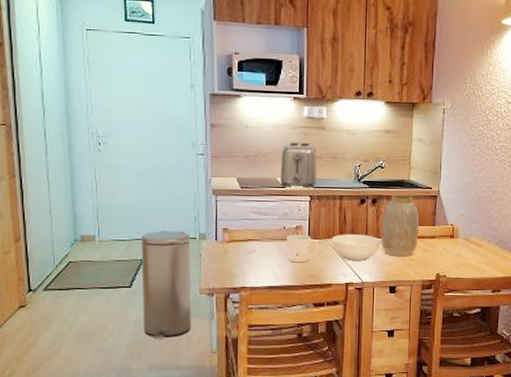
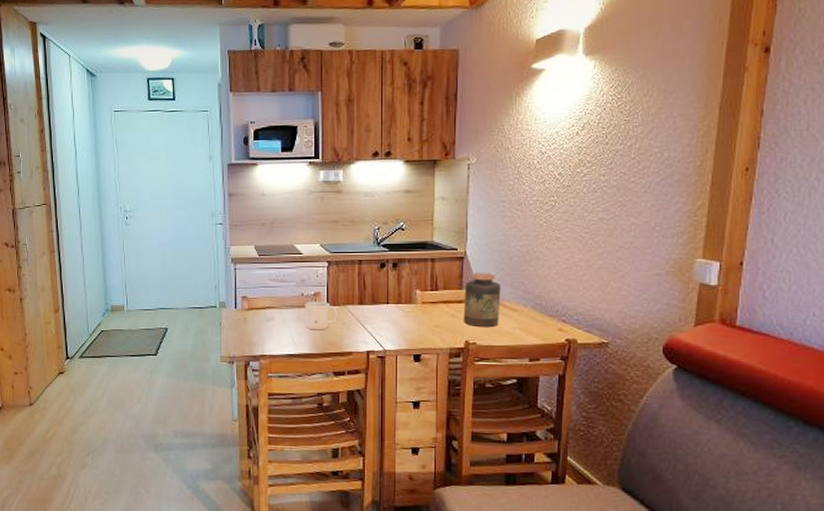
pedal bin: present [141,230,192,339] -> none [165,300,213,406]
toaster: present [280,142,317,189] -> none [297,207,335,255]
bowl: present [331,234,381,261] -> none [350,300,403,328]
vase: present [381,194,420,257] -> none [403,257,445,323]
jar: none [435,211,469,262] -> present [463,273,501,328]

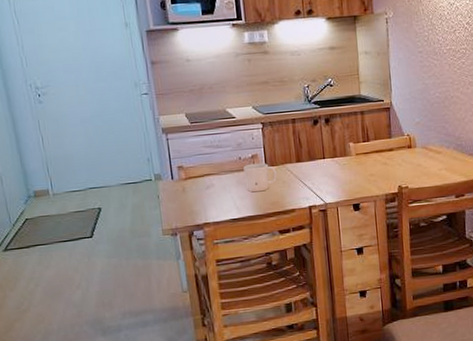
jar: present [463,273,501,328] -> none [393,120,427,172]

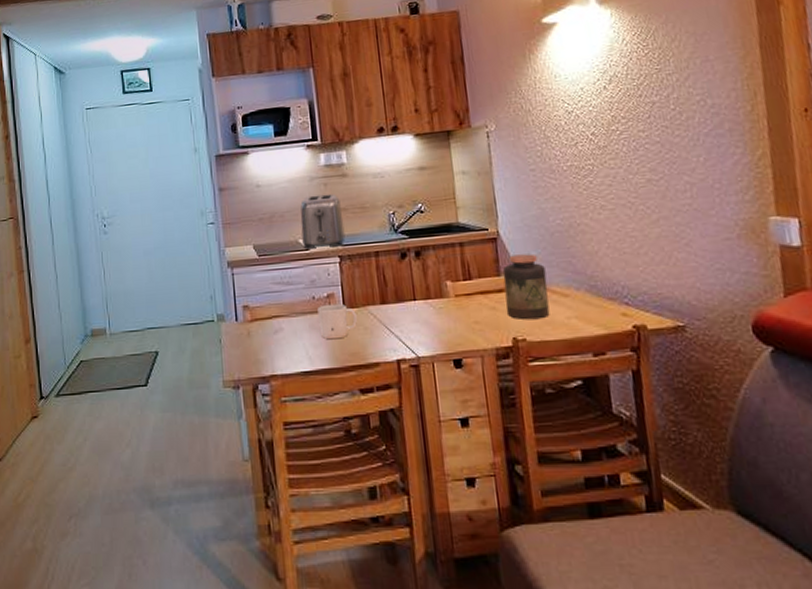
toaster: none [227,68,267,117] -> present [300,193,345,250]
jar: none [393,120,427,172] -> present [502,253,550,320]

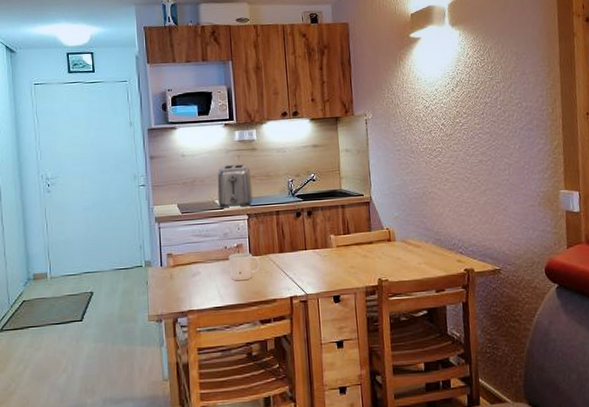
jar: present [502,253,550,320] -> none [373,214,406,265]

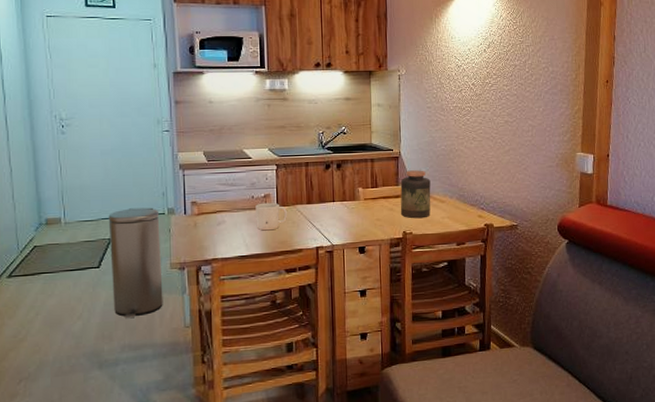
pedal bin: none [90,260,142,371] -> present [108,207,163,318]
toaster: present [217,164,253,208] -> none [246,113,282,158]
jar: none [373,214,406,265] -> present [400,170,431,219]

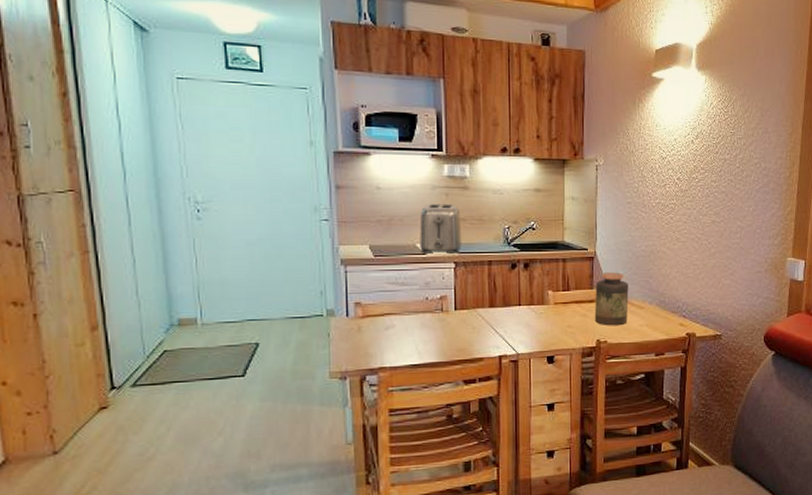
pedal bin: present [108,207,163,318] -> none [255,308,321,434]
toaster: none [246,113,282,158] -> present [419,203,462,255]
mug: present [255,202,288,231] -> none [430,305,467,337]

